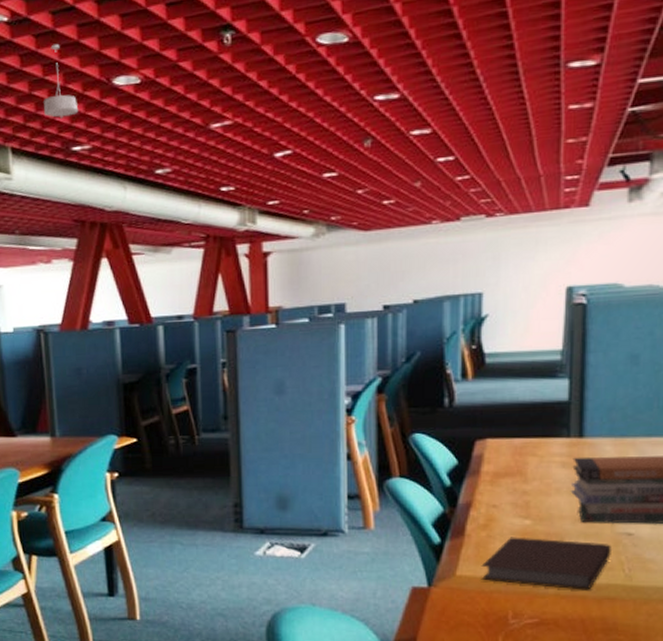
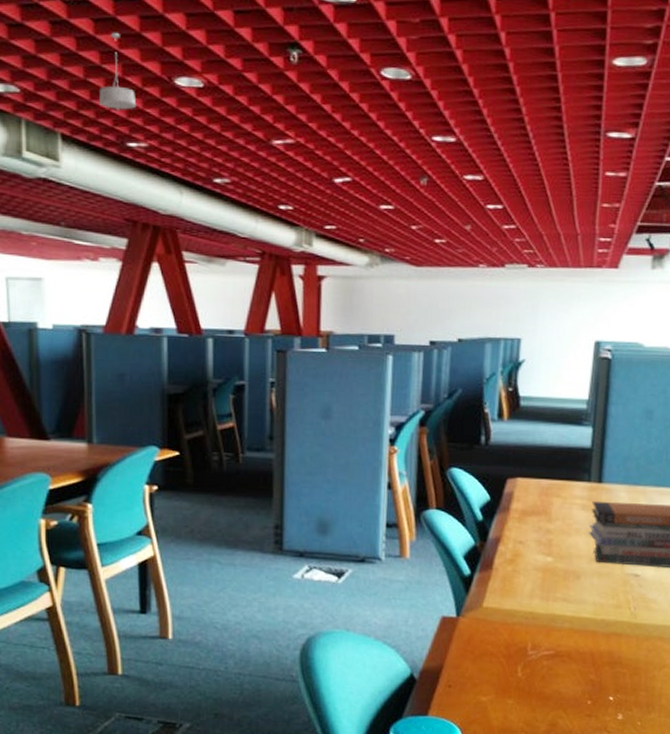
notebook: present [481,537,613,590] -> none [505,572,622,626]

